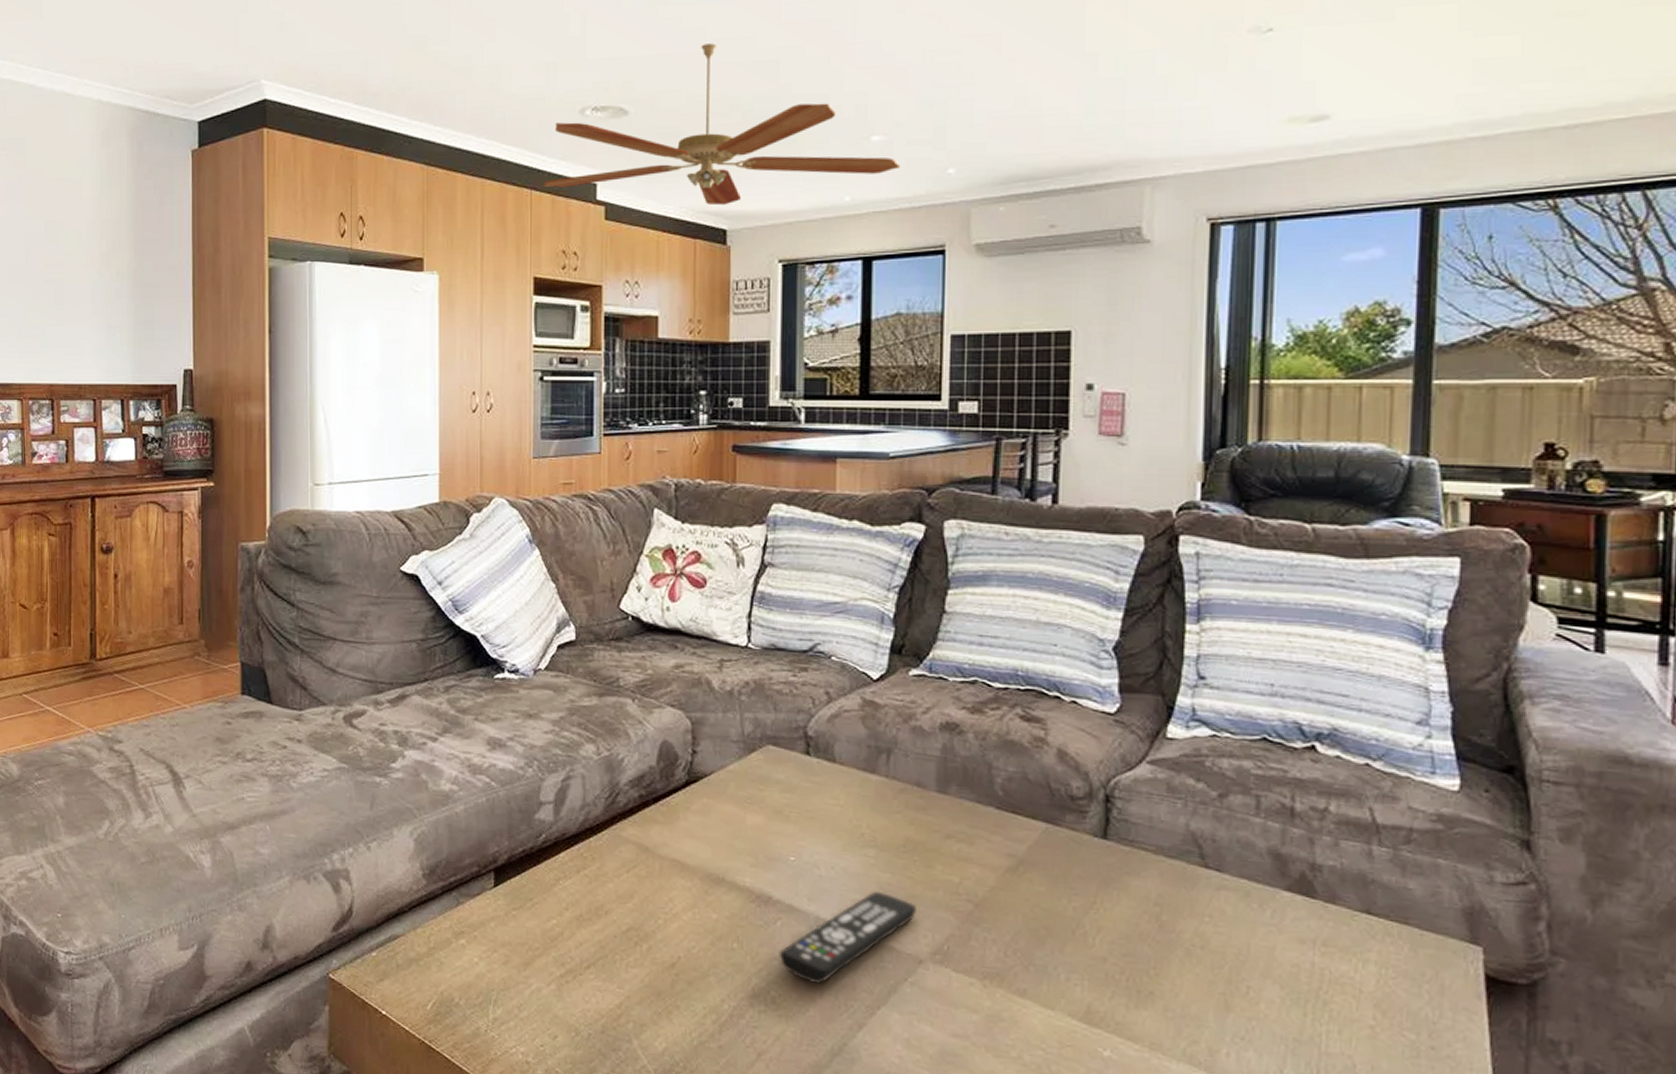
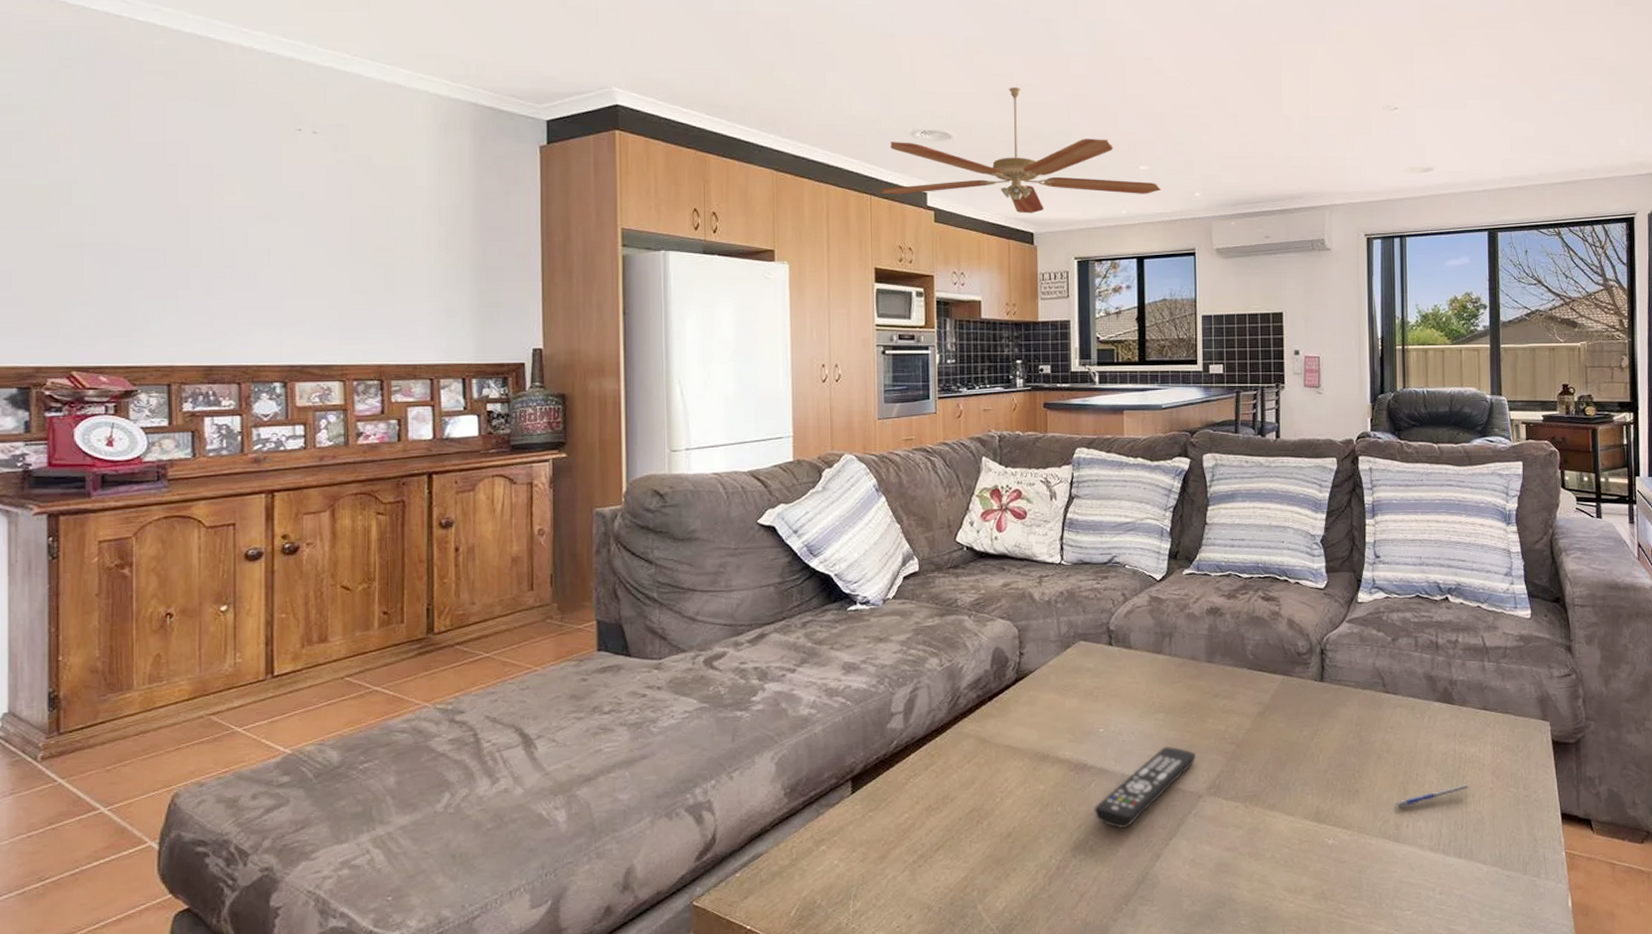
pen: none [1209,1012,1335,1030] -> present [1394,784,1470,808]

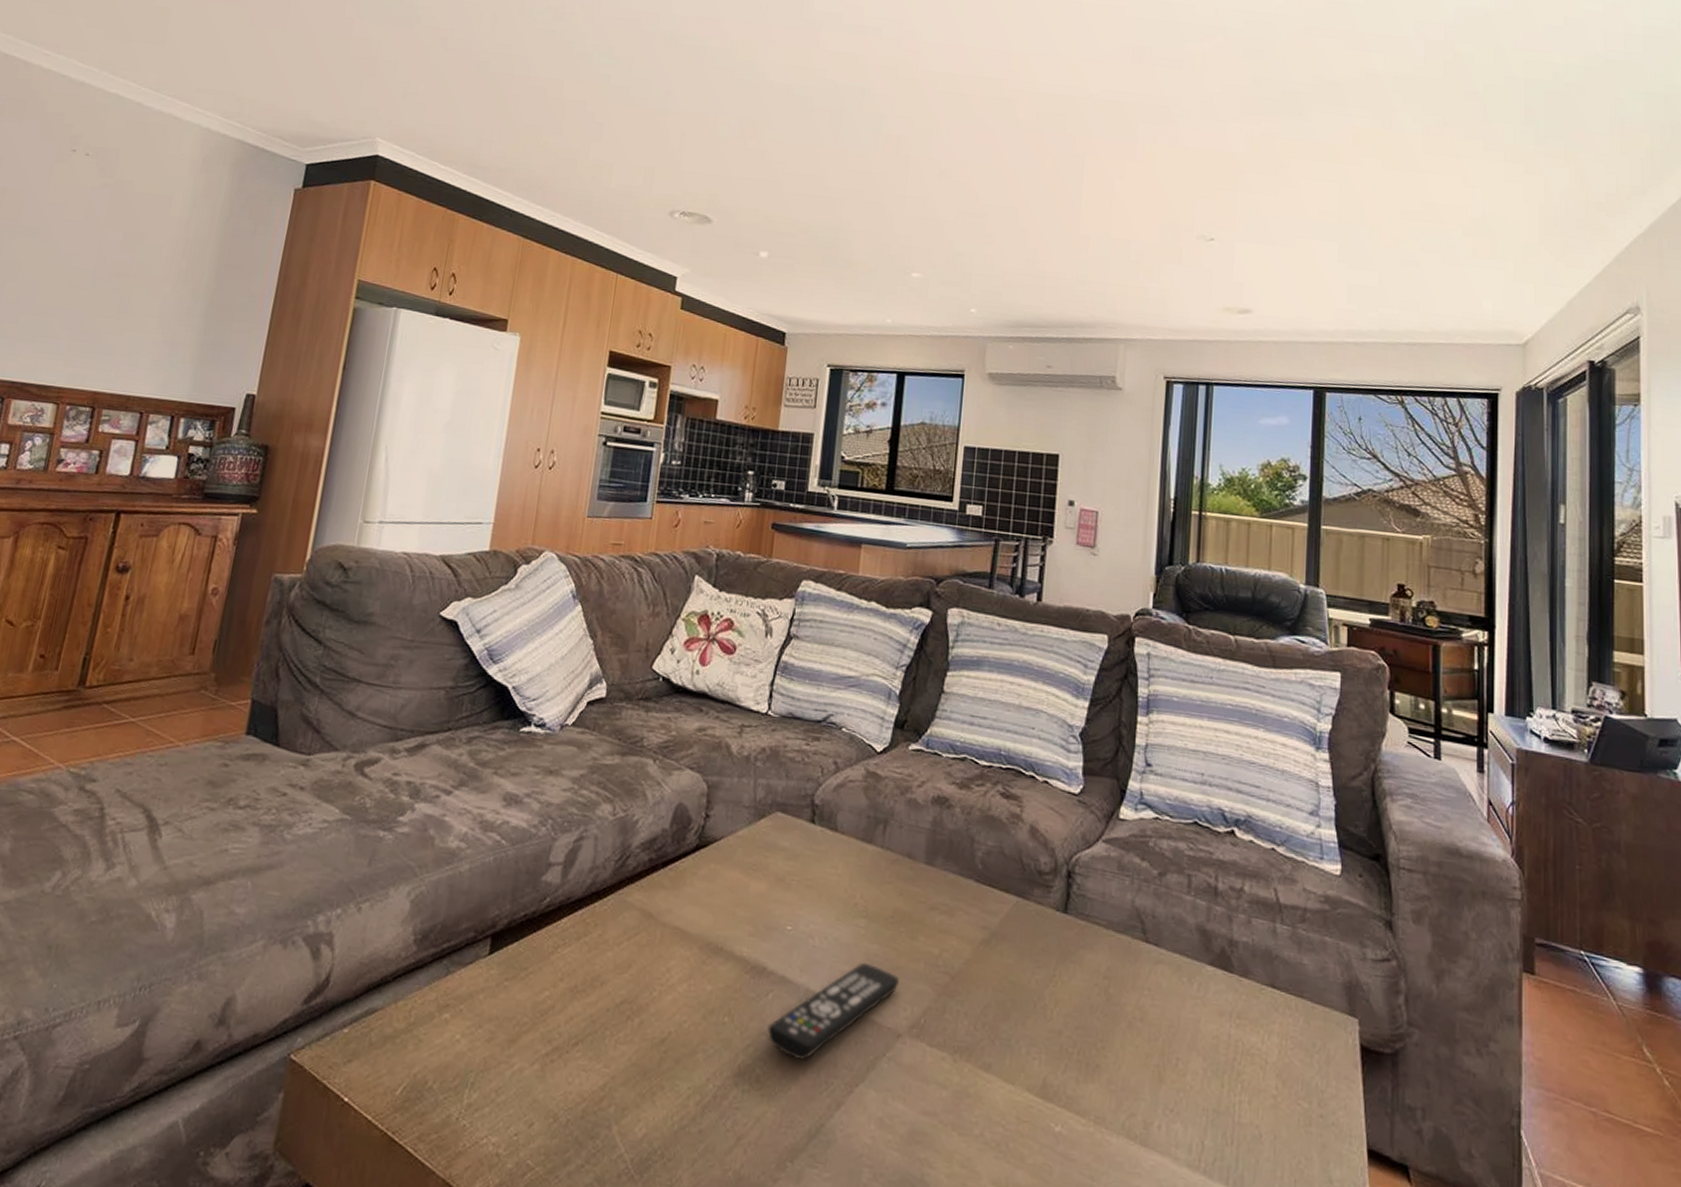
ceiling fan: present [881,87,1161,214] -> none [629,175,933,312]
pen: present [1394,784,1470,808] -> none [1145,1083,1246,1102]

